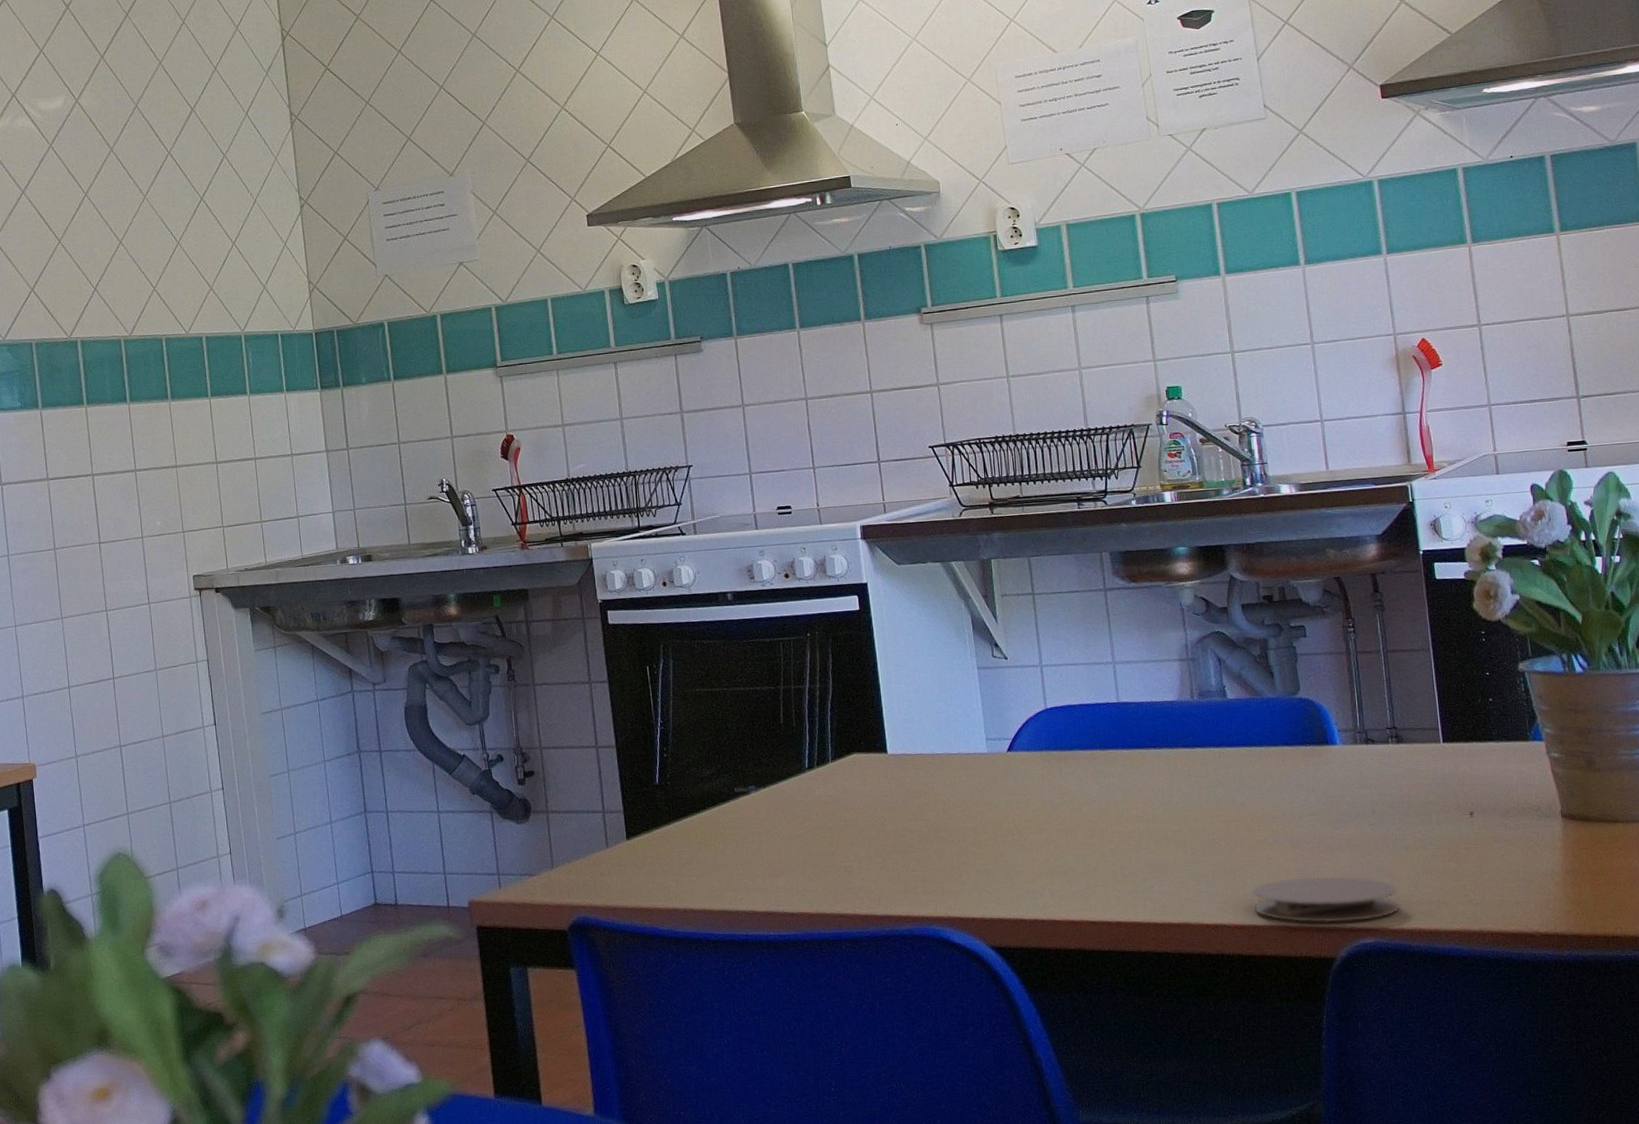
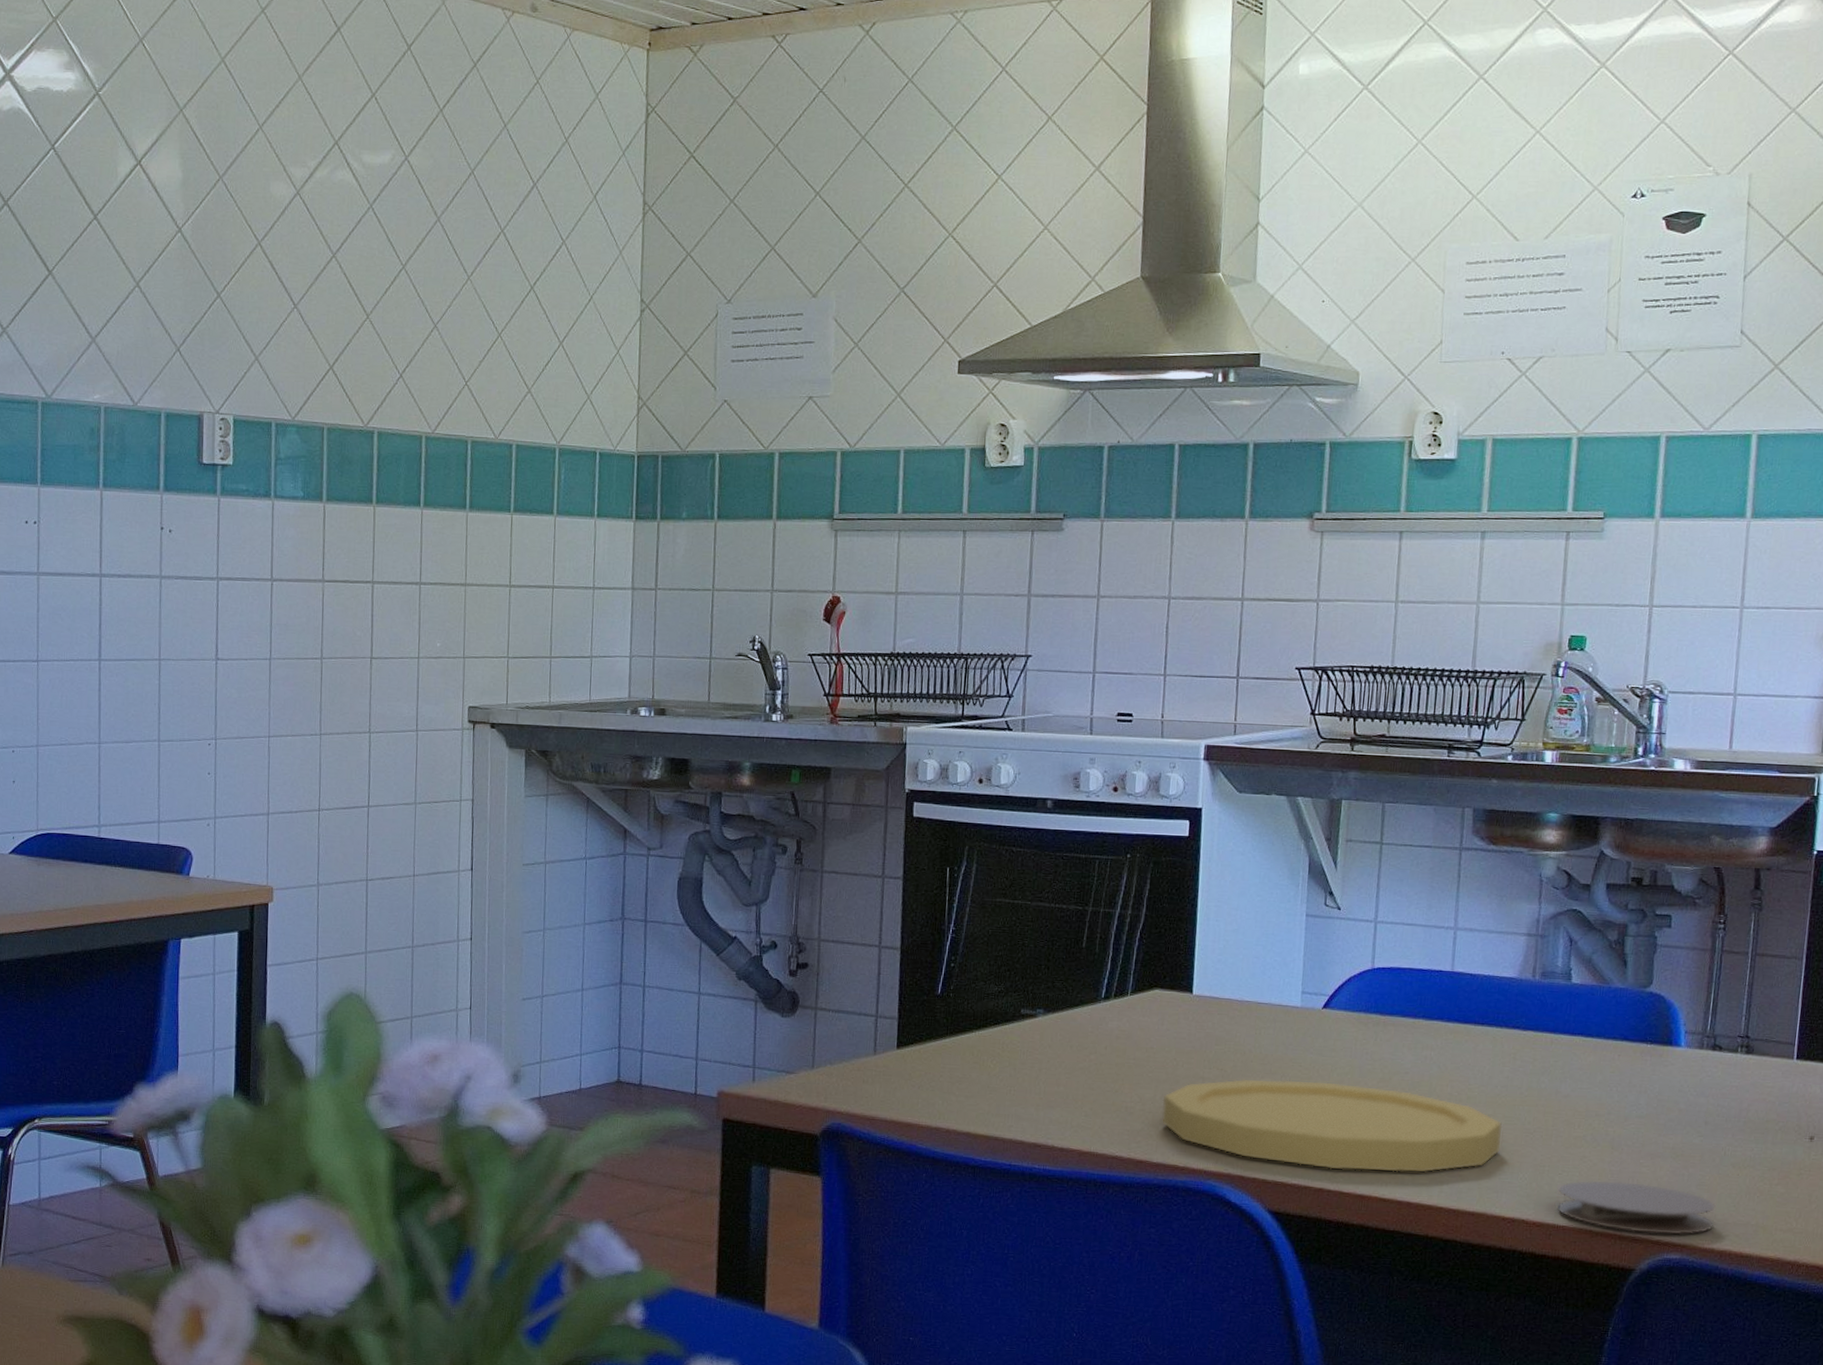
plate: none [877,818,1192,901] -> present [1162,1079,1503,1173]

